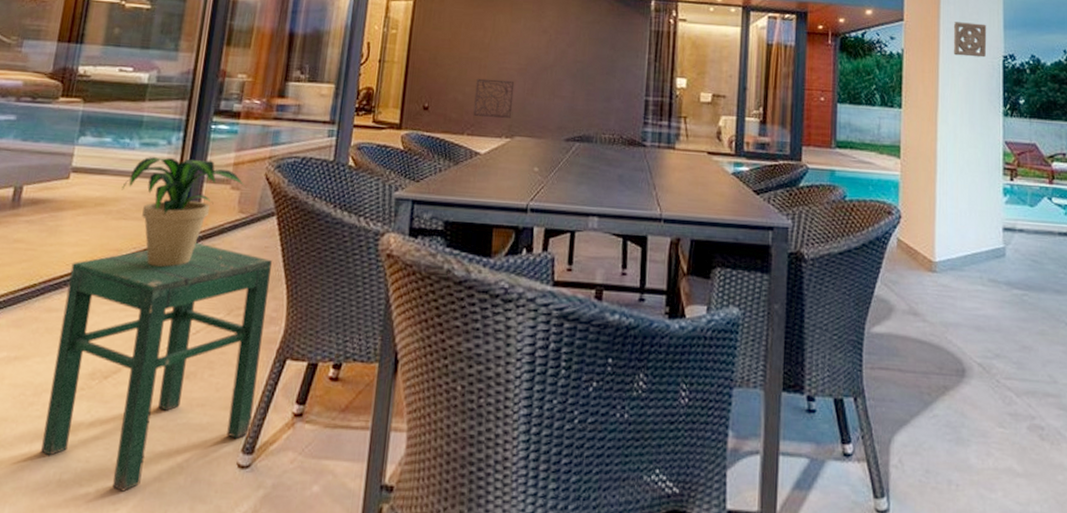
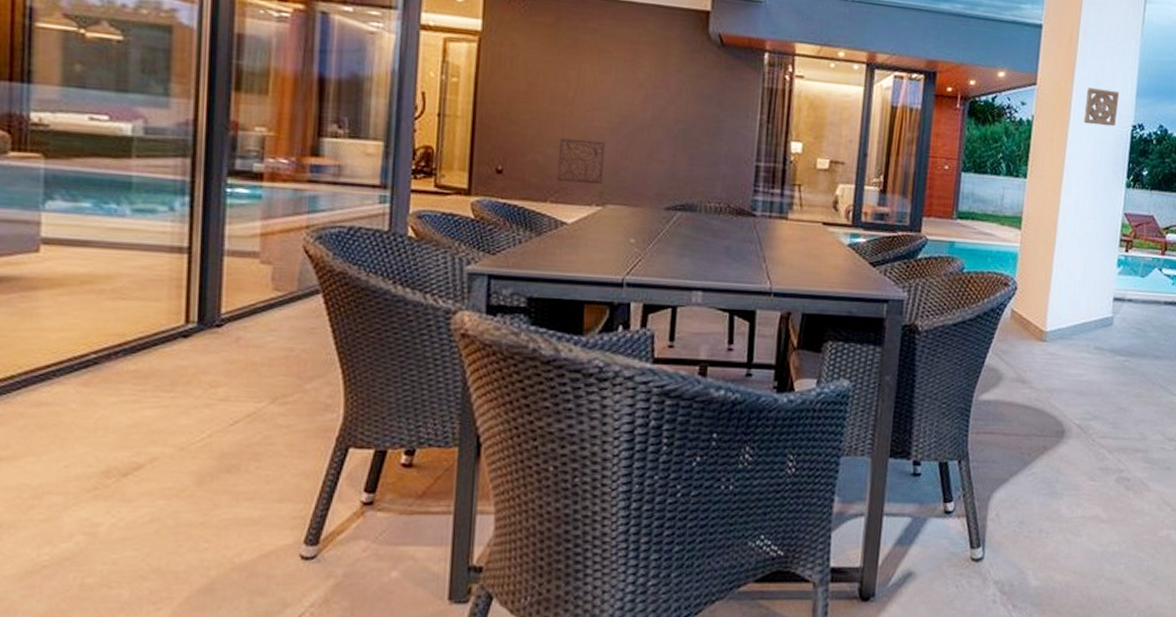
stool: present [41,242,272,492] -> none [53,324,321,591]
potted plant: present [121,156,247,267] -> none [114,225,281,353]

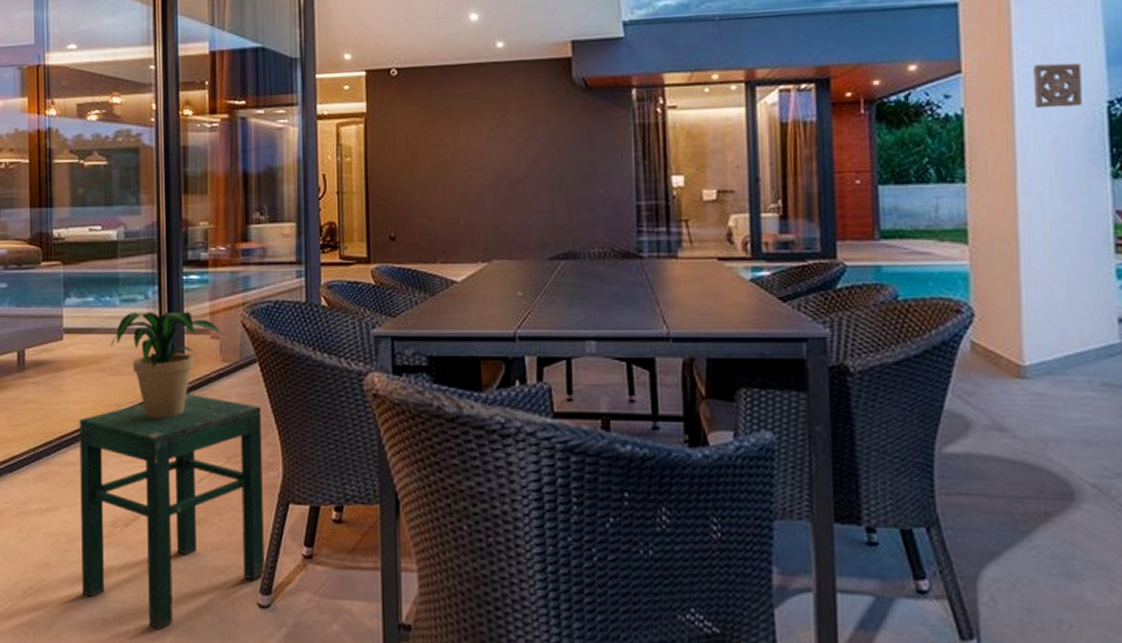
stool: none [53,324,321,591] -> present [79,393,265,630]
potted plant: none [114,225,281,353] -> present [111,311,225,419]
decorative wall panel: present [557,138,606,184] -> none [443,199,486,243]

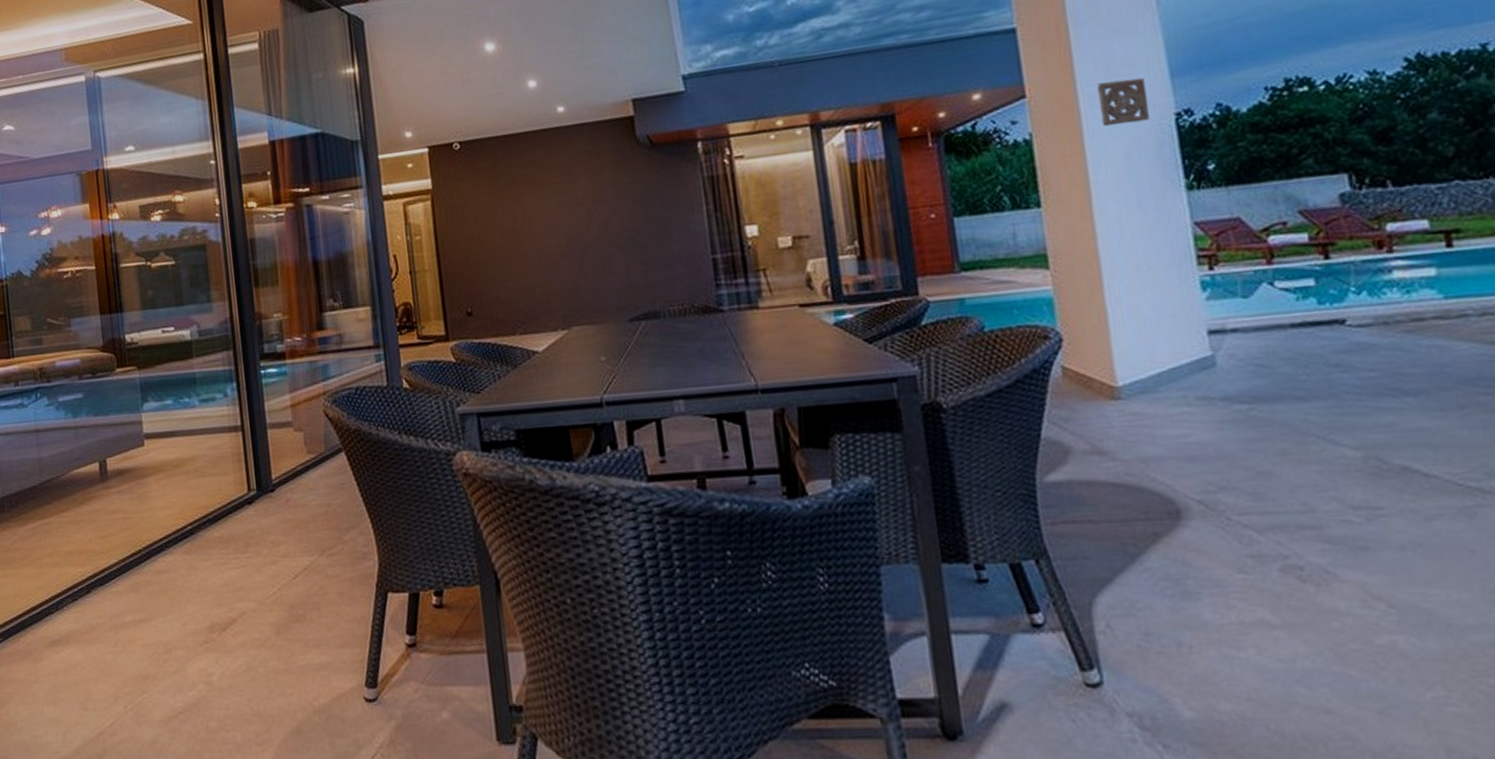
stool: present [79,393,265,630] -> none [167,489,369,733]
potted plant: present [111,311,225,419] -> none [193,405,309,518]

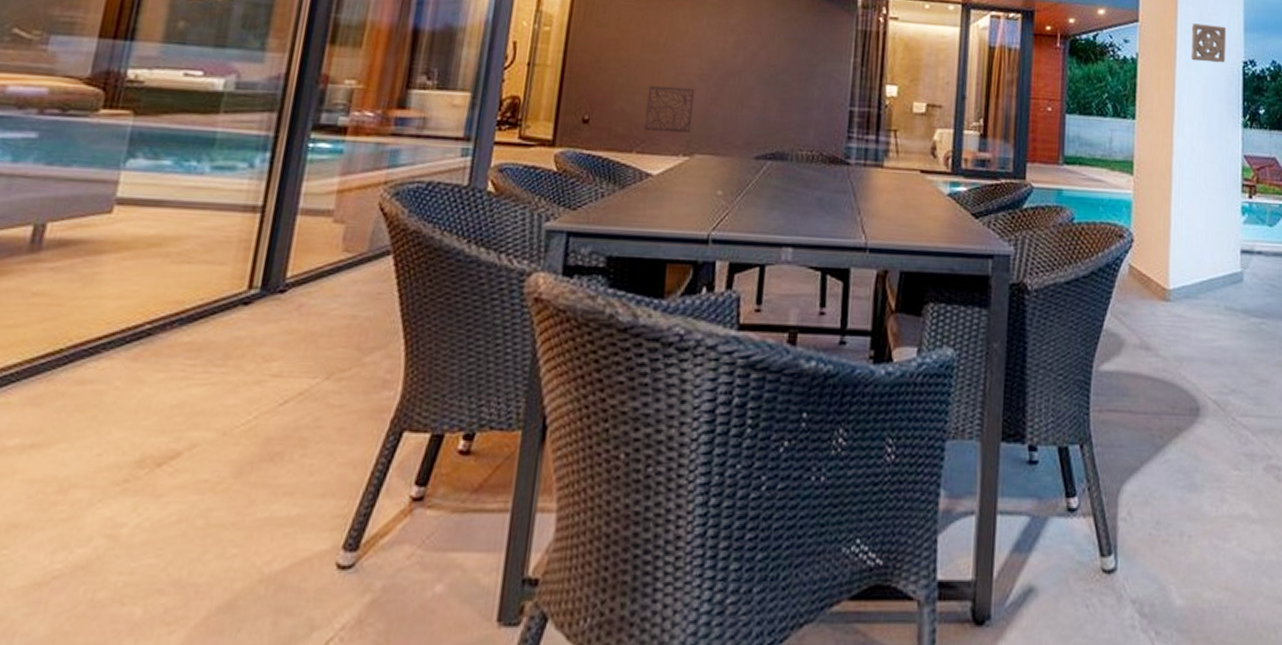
decorative wall panel: none [517,266,564,313] -> present [644,85,695,133]

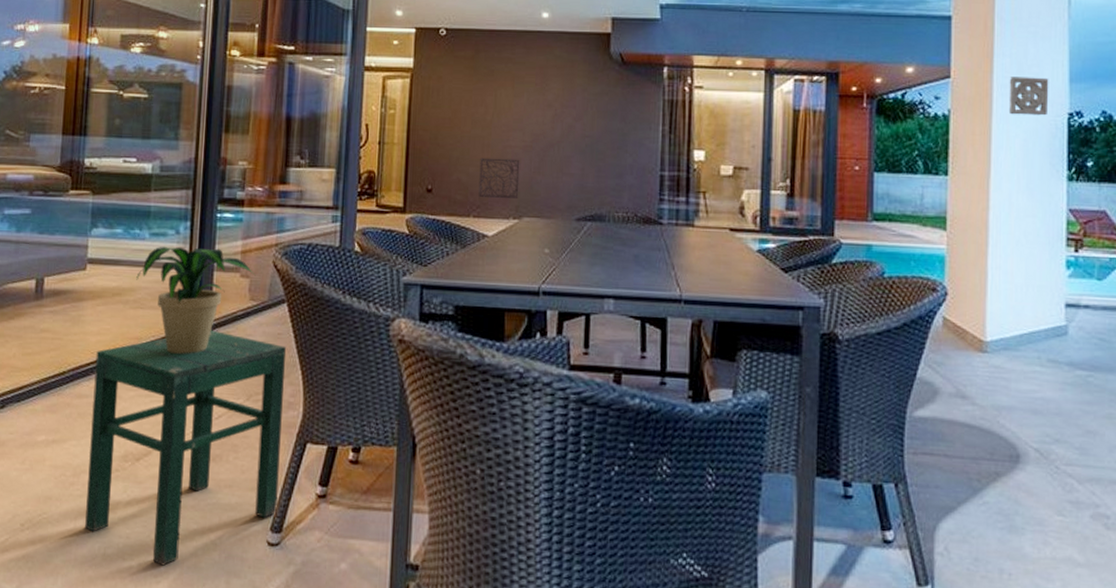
stool: none [66,289,386,609] -> present [85,330,286,566]
potted plant: none [185,182,354,322] -> present [136,246,256,354]

